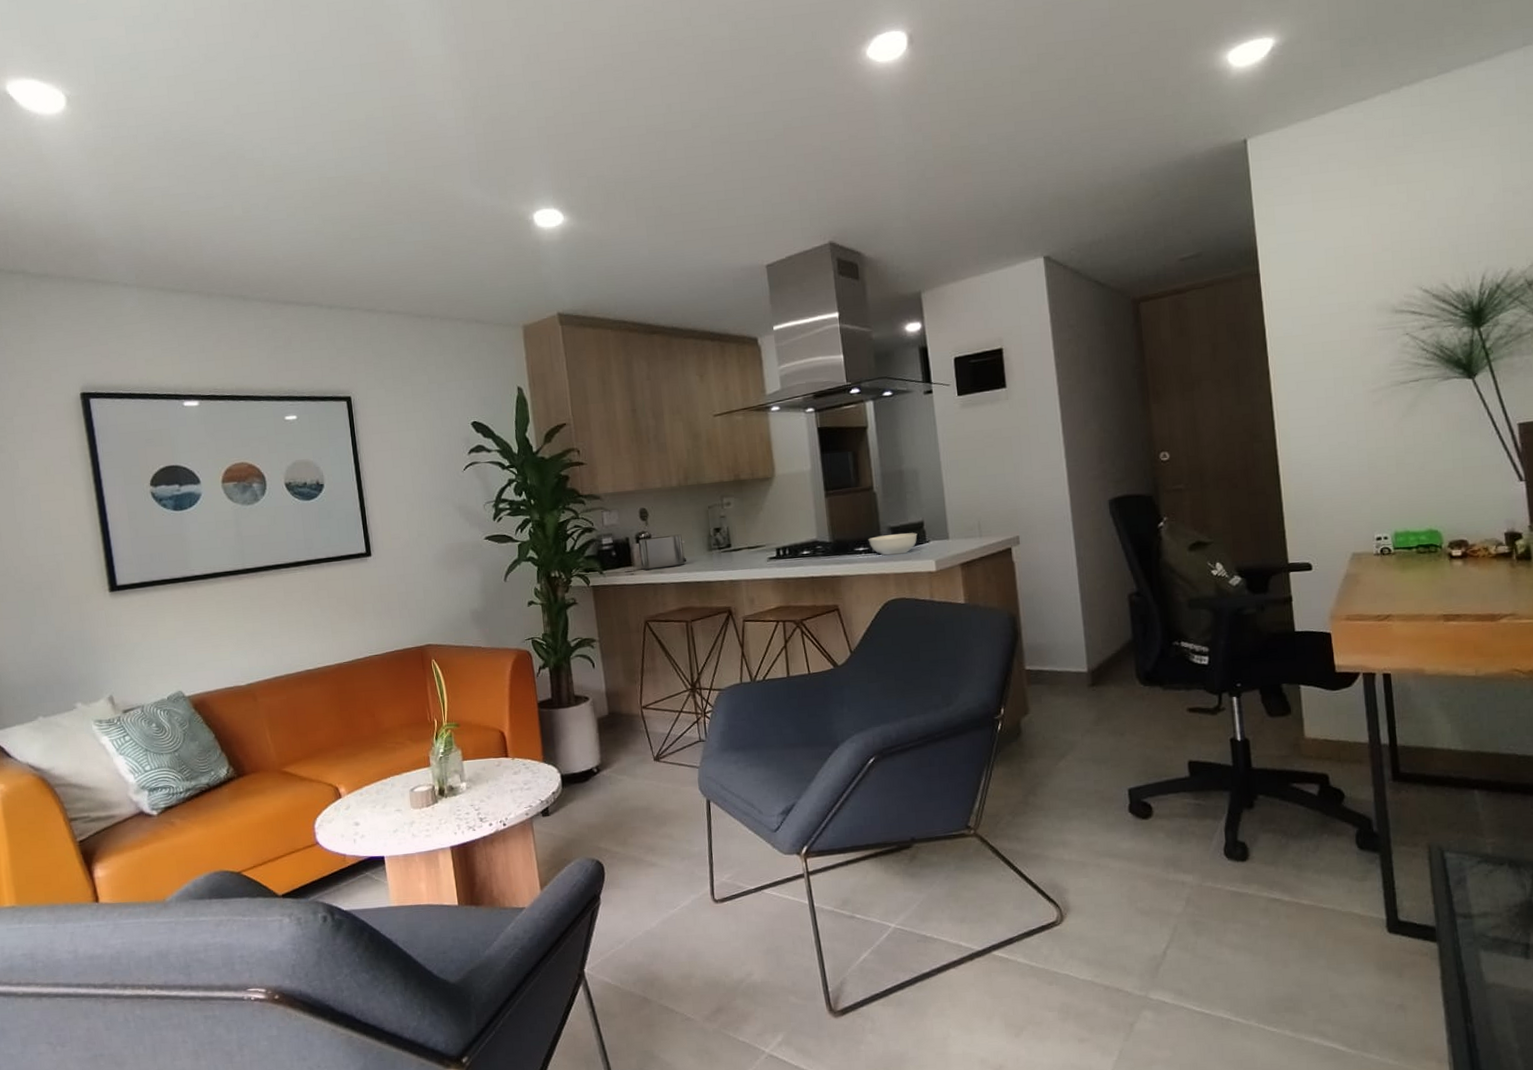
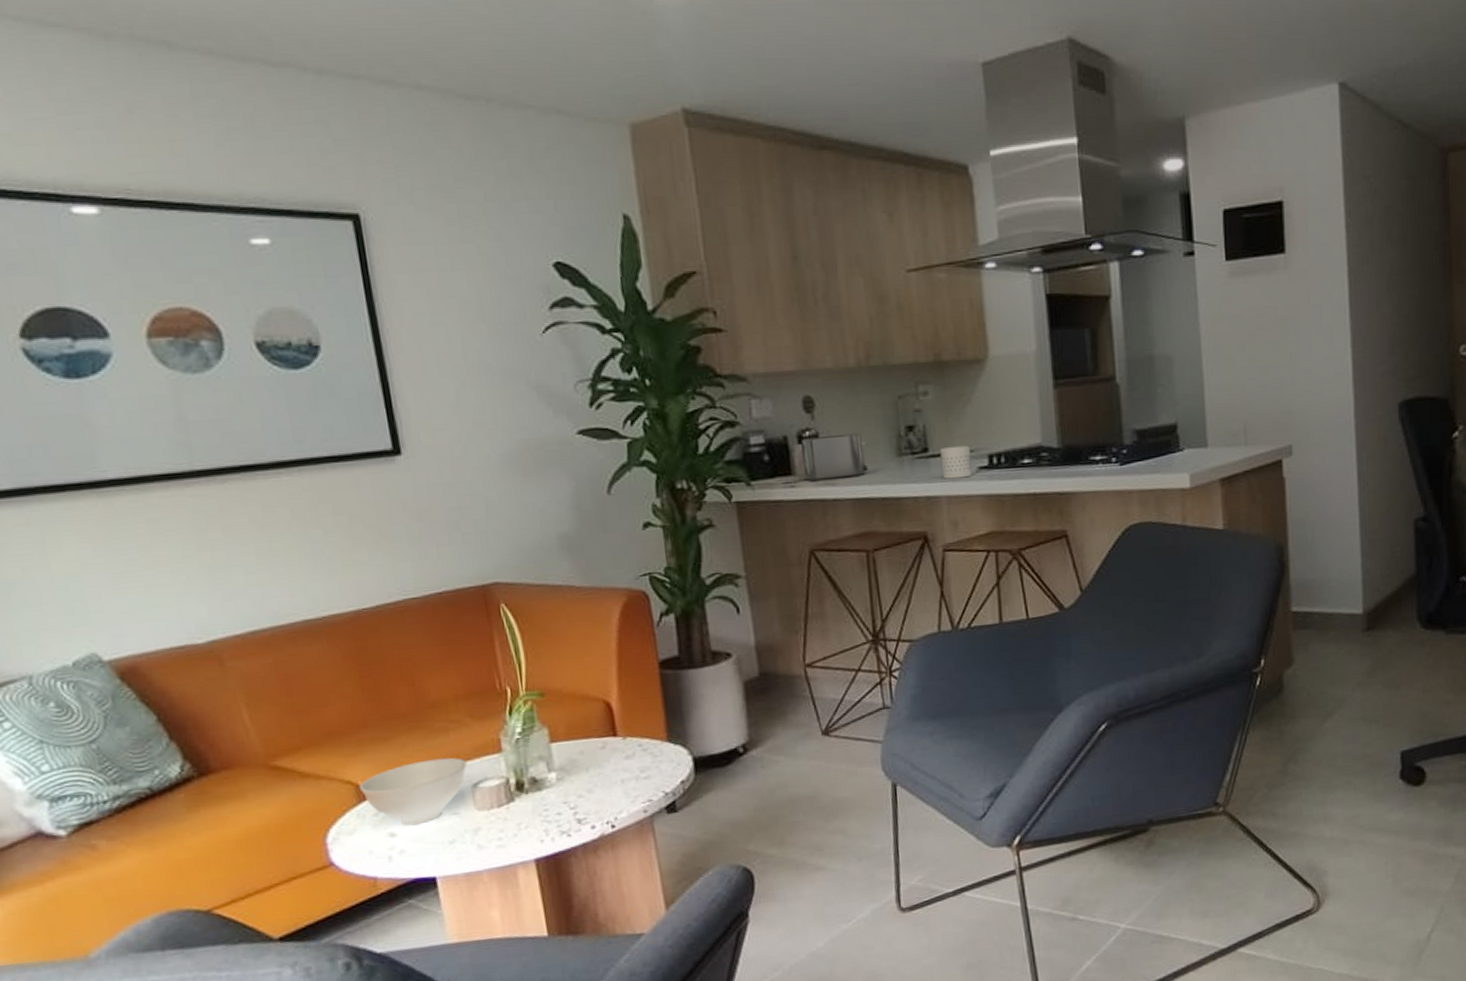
bowl: none [336,769,407,818] -> present [358,757,468,826]
mug: none [740,541,765,567] -> present [940,445,973,479]
bowl: present [868,532,918,557] -> none [1107,438,1169,468]

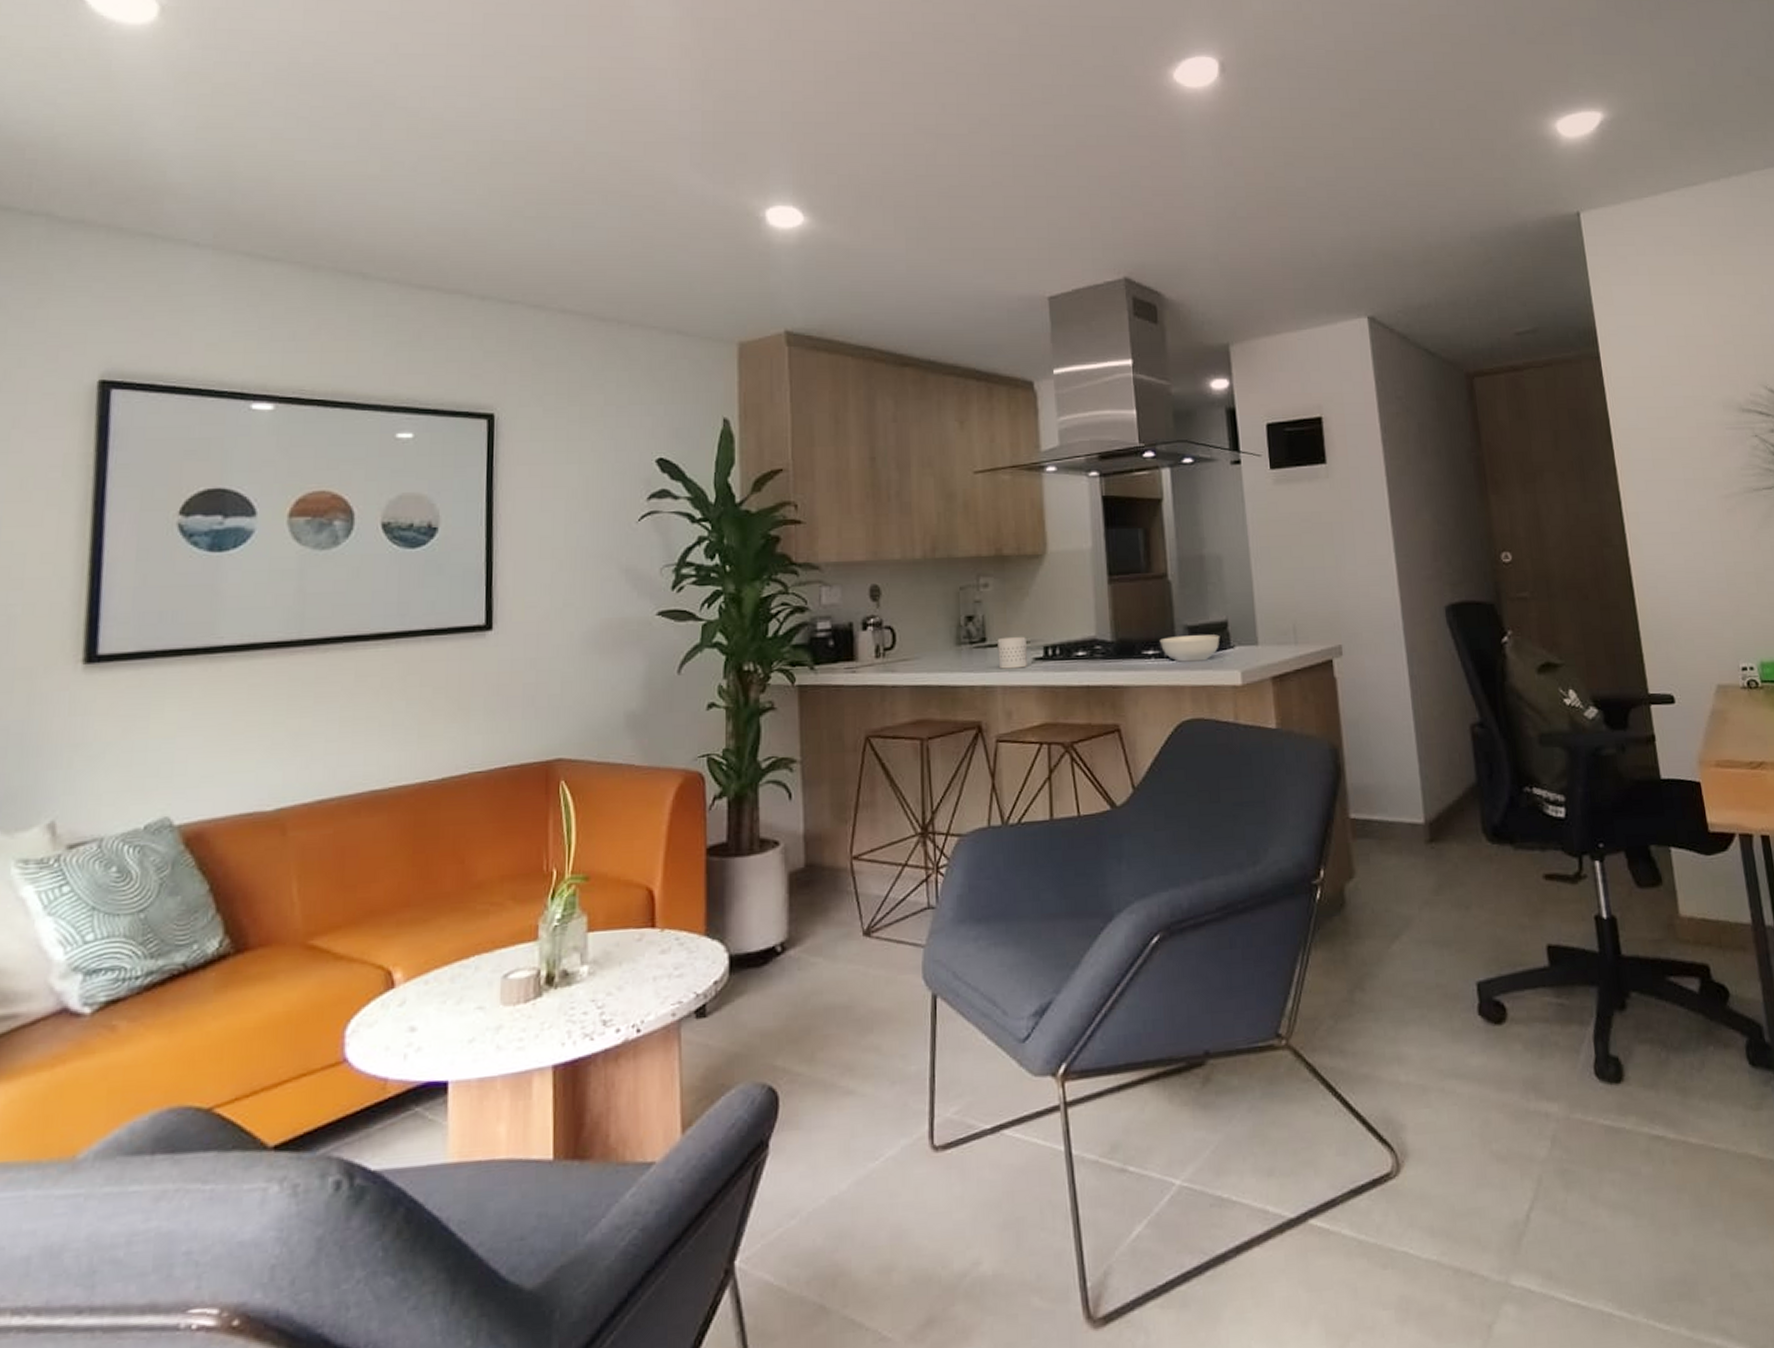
bowl: present [358,757,468,826] -> none [389,943,502,1020]
toaster: present [801,433,869,482] -> none [865,621,928,668]
bowl: none [1107,438,1169,468] -> present [1159,634,1220,664]

